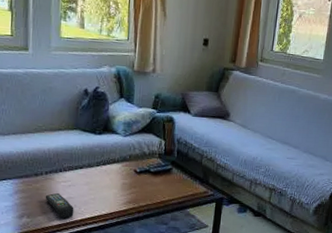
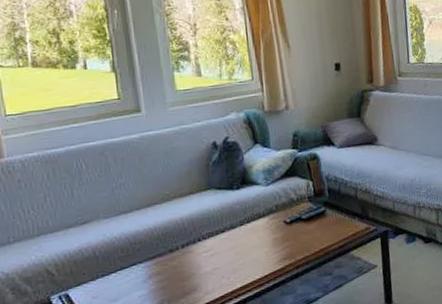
remote control: present [45,193,74,219] -> none [185,267,223,296]

